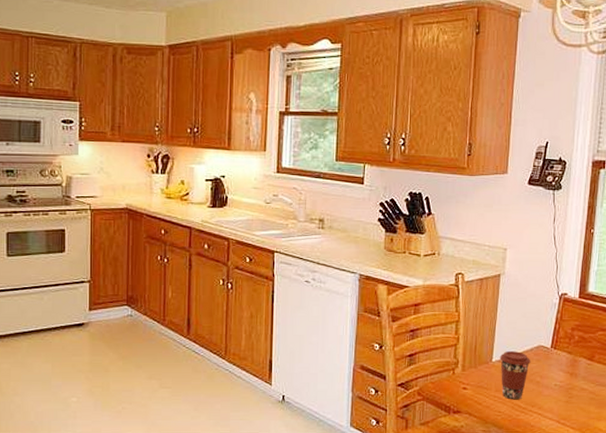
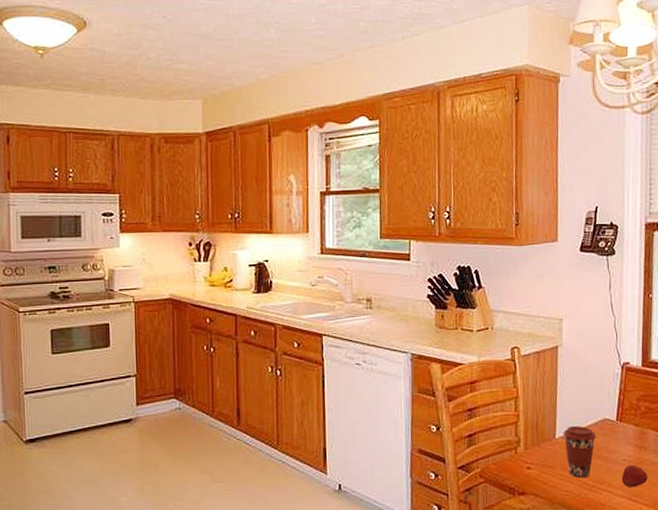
fruit: none [551,391,576,411] -> present [621,465,648,488]

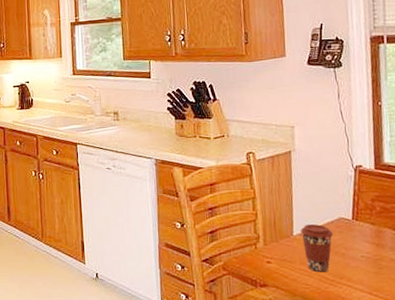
fruit: present [621,465,648,488] -> none [360,262,387,283]

